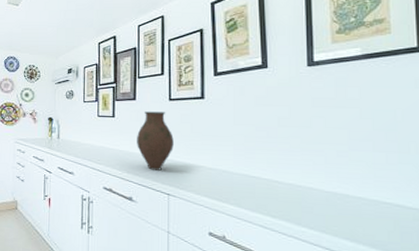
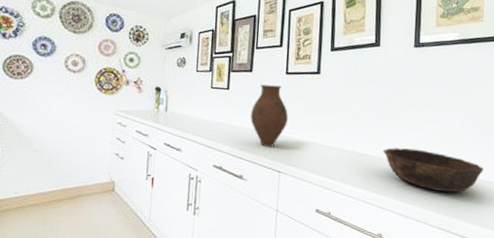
bowl: none [279,170,409,220] -> present [383,147,484,193]

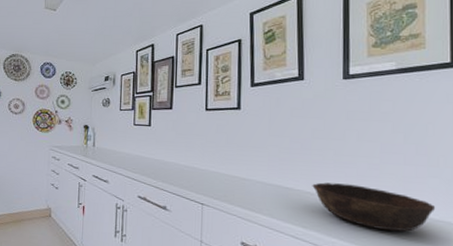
vase: present [250,84,288,147] -> none [172,121,209,180]

